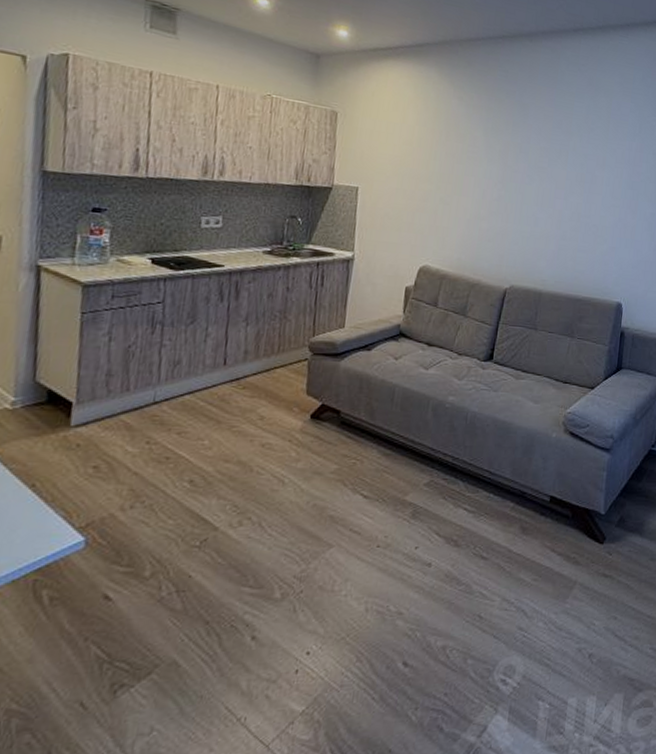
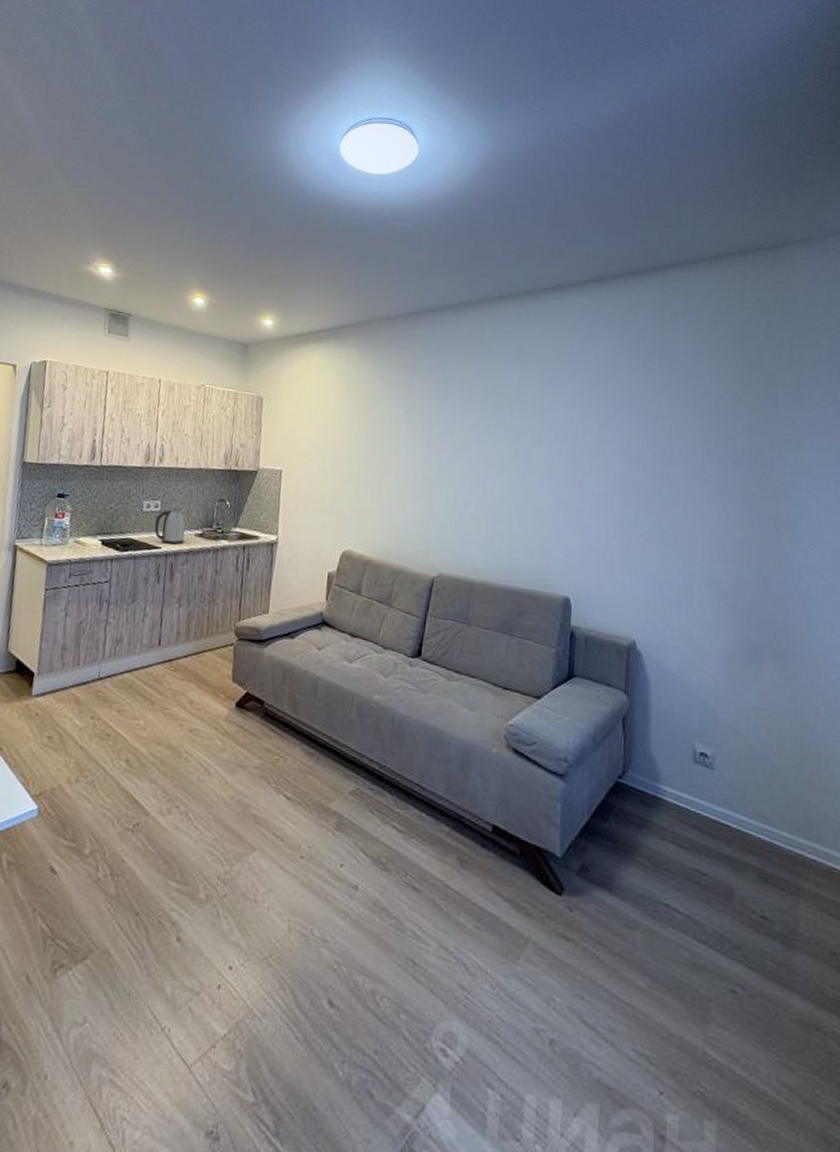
kettle: none [215,225,253,263] -> present [154,508,187,545]

